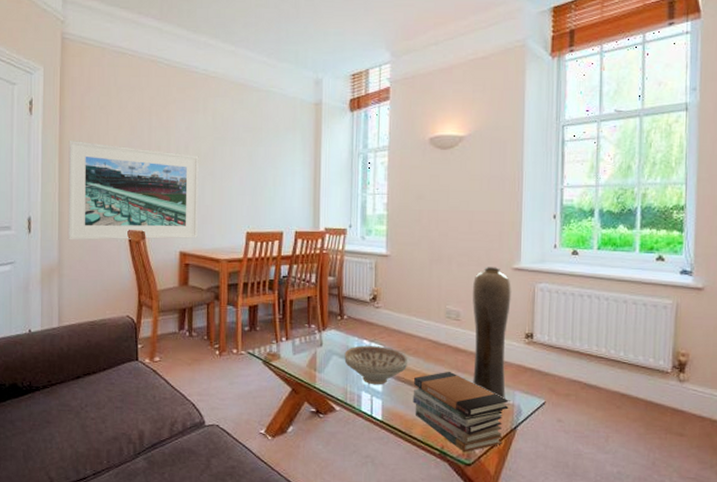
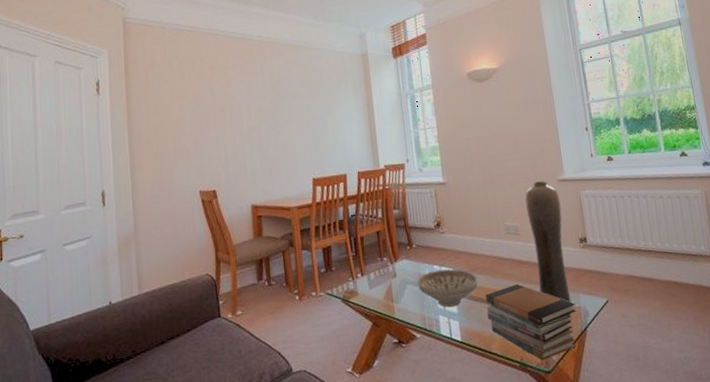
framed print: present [67,141,199,241] -> none [136,113,267,208]

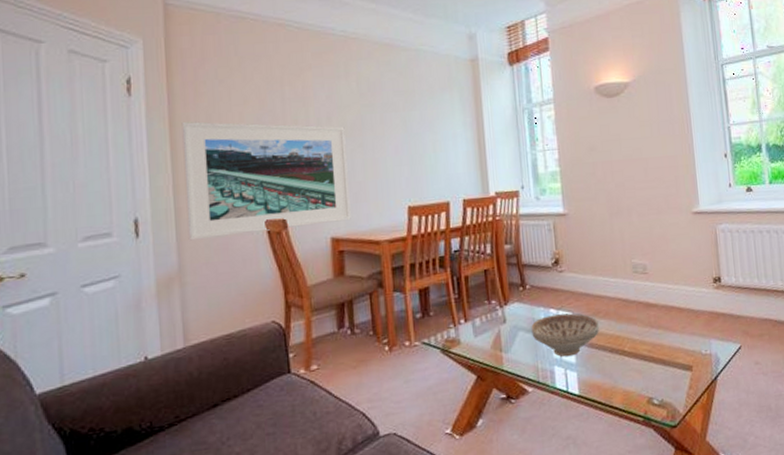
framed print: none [136,113,267,208] -> present [181,121,351,241]
book stack: present [486,283,576,361] -> none [608,329,707,414]
vase: present [525,181,572,303] -> none [655,213,702,350]

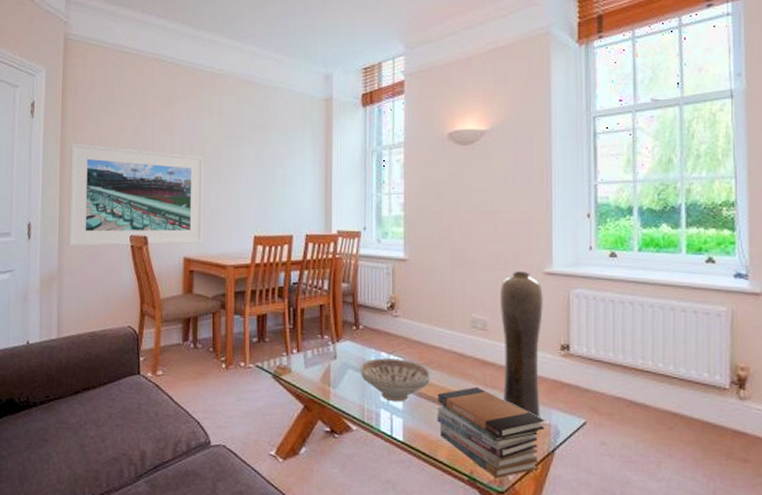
book stack: none [608,329,707,414] -> present [437,386,545,479]
vase: none [655,213,702,350] -> present [499,271,543,418]

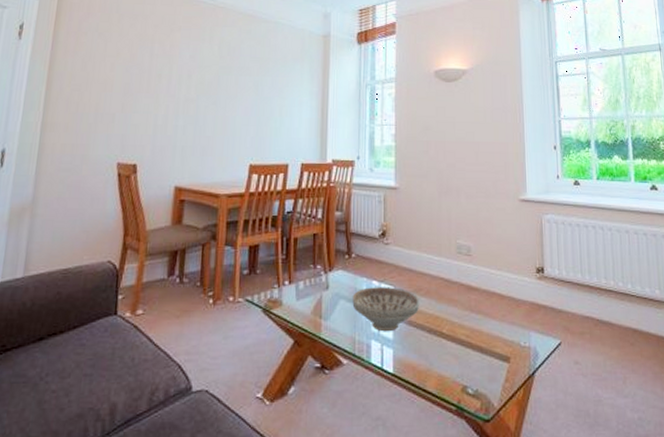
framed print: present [68,143,204,247] -> none [46,67,202,175]
book stack: present [437,386,545,479] -> none [426,312,525,406]
vase: present [499,271,543,418] -> none [481,198,521,341]

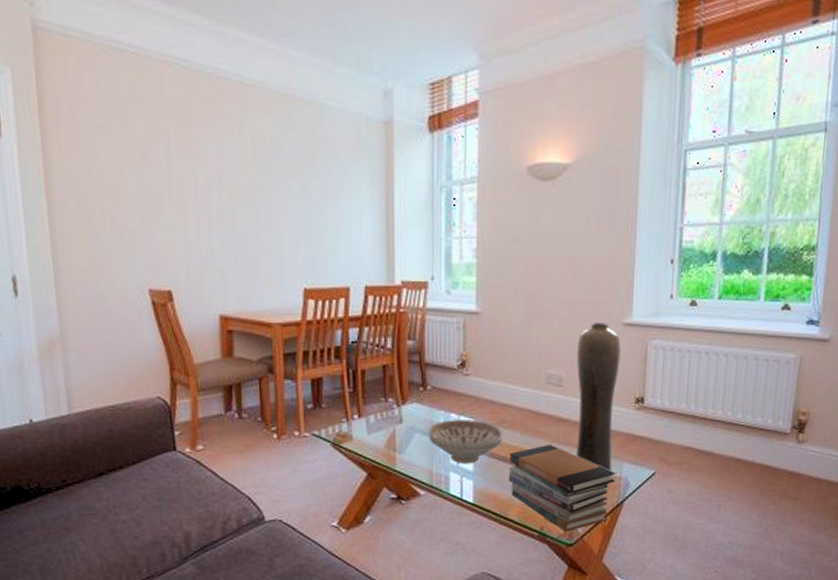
book stack: none [426,312,525,406] -> present [508,444,616,532]
vase: none [481,198,521,341] -> present [576,323,621,471]

